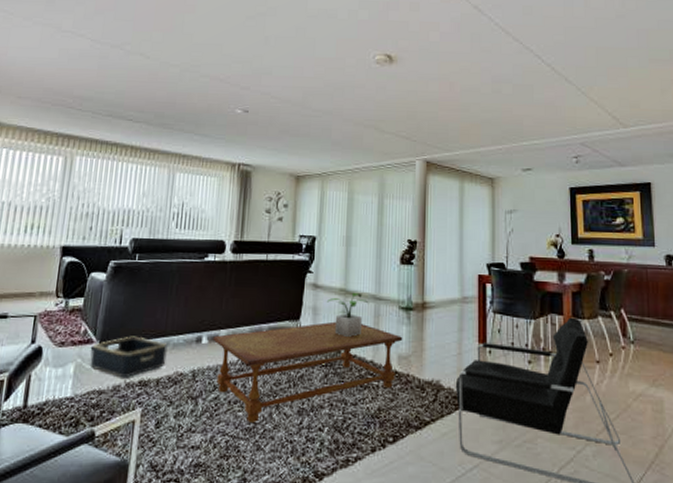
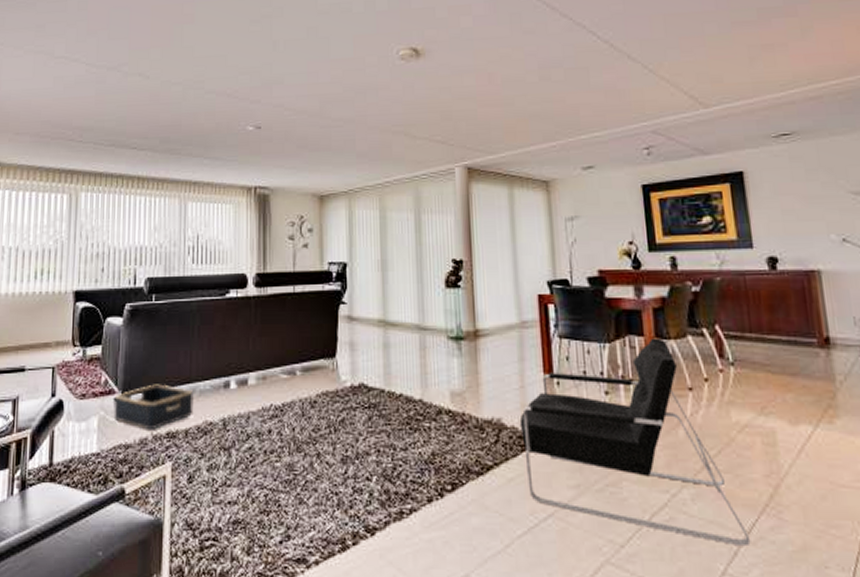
coffee table: present [212,321,403,422] -> none [240,357,455,473]
potted plant: present [327,292,369,338] -> none [365,323,413,375]

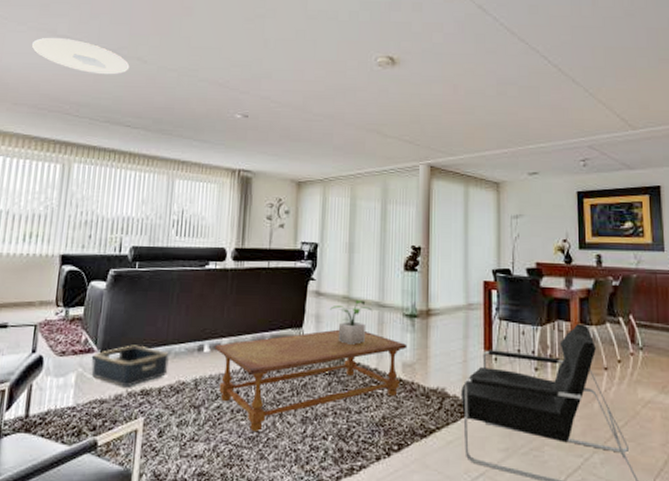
ceiling light: none [30,59,132,95] -> present [32,37,130,75]
coffee table: none [240,357,455,473] -> present [213,329,408,431]
potted plant: none [365,323,413,375] -> present [330,299,373,346]

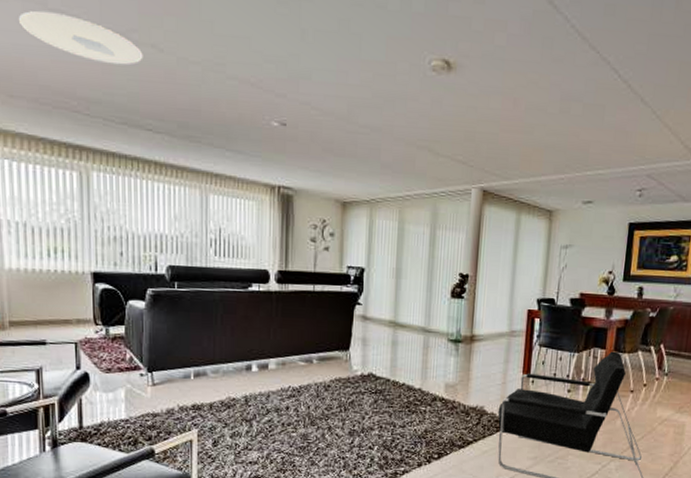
basket: present [91,345,169,388] -> none [140,363,217,403]
coffee table: present [213,329,408,431] -> none [261,352,451,442]
potted plant: present [330,299,373,346] -> none [377,324,418,368]

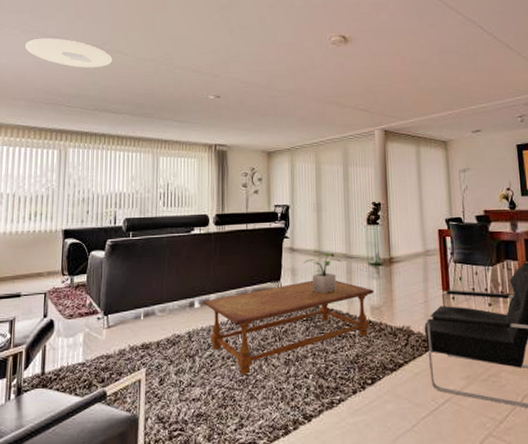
coffee table: none [261,352,451,442] -> present [203,280,374,374]
potted plant: none [377,324,418,368] -> present [304,253,342,294]

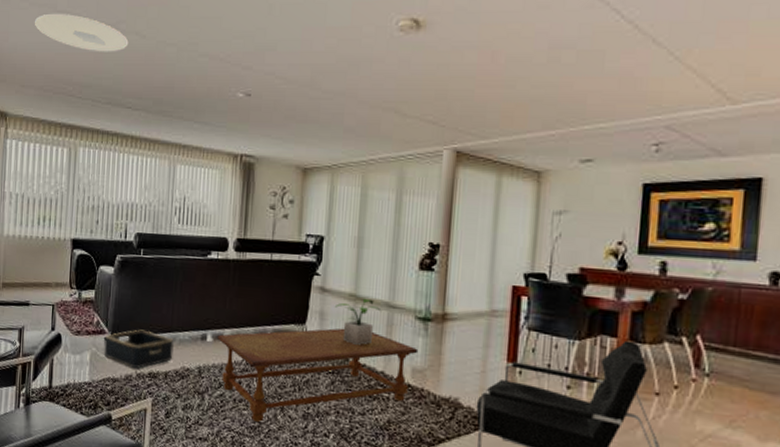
basket: none [97,305,164,343] -> present [104,329,174,369]

